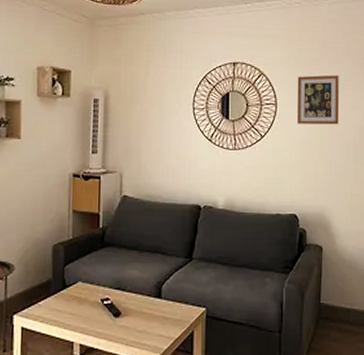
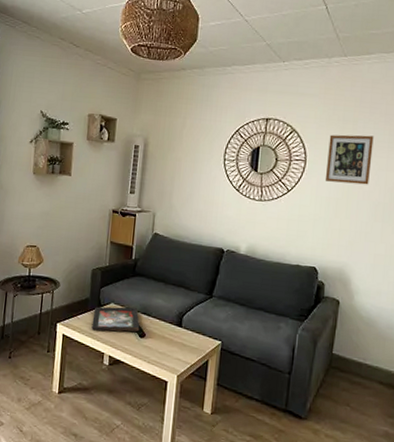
decorative tray: none [56,282,114,317] -> present [91,306,140,332]

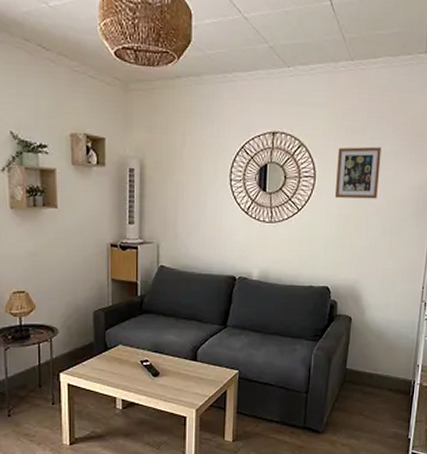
decorative tray: present [91,306,140,332] -> none [99,346,153,376]

